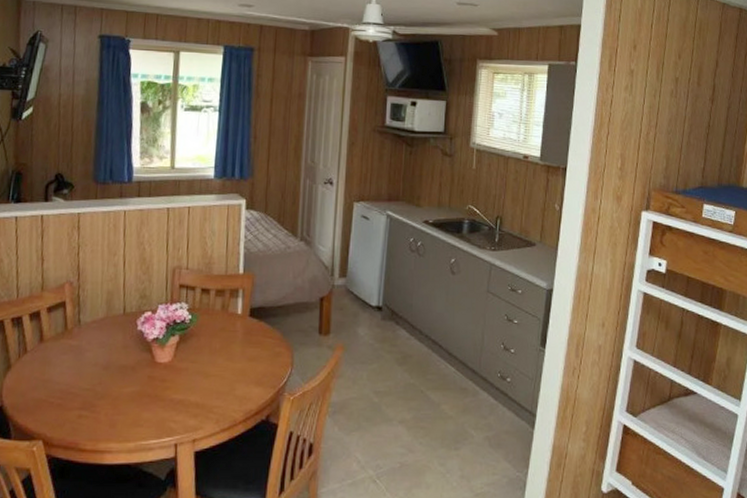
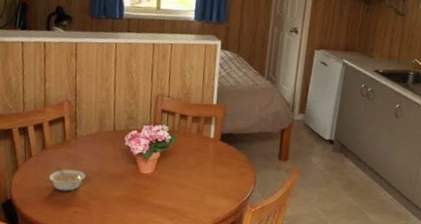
legume: none [48,361,92,391] -> present [49,166,86,192]

